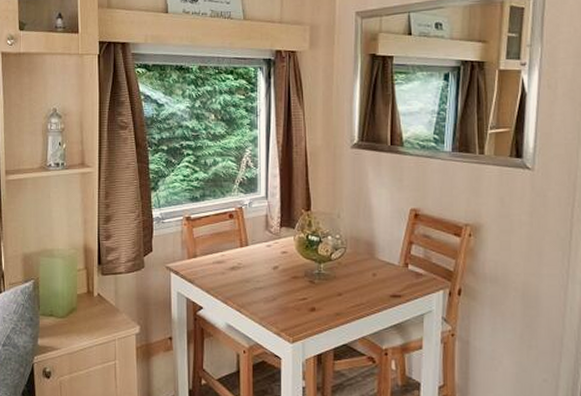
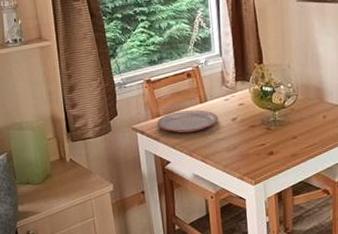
plate: none [193,253,259,278] -> present [157,109,219,133]

